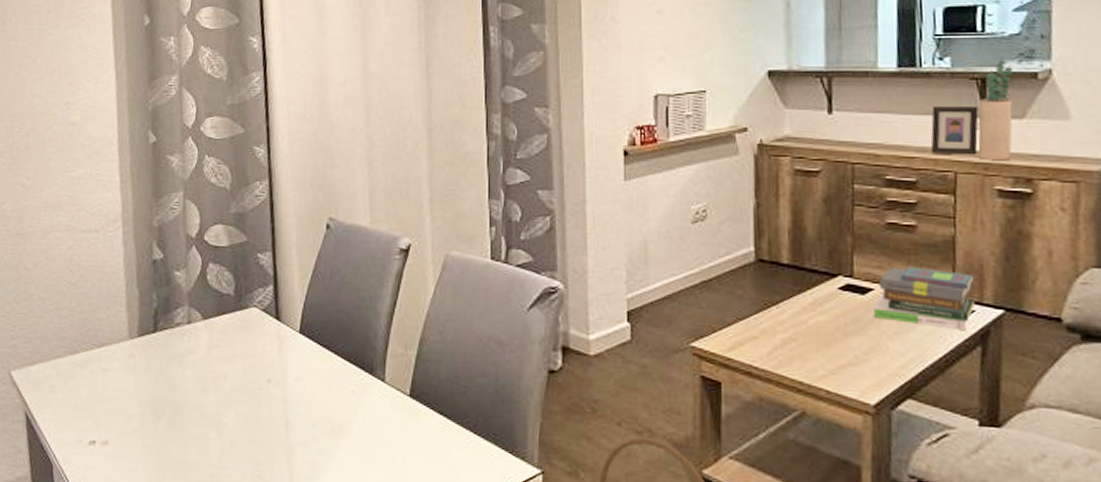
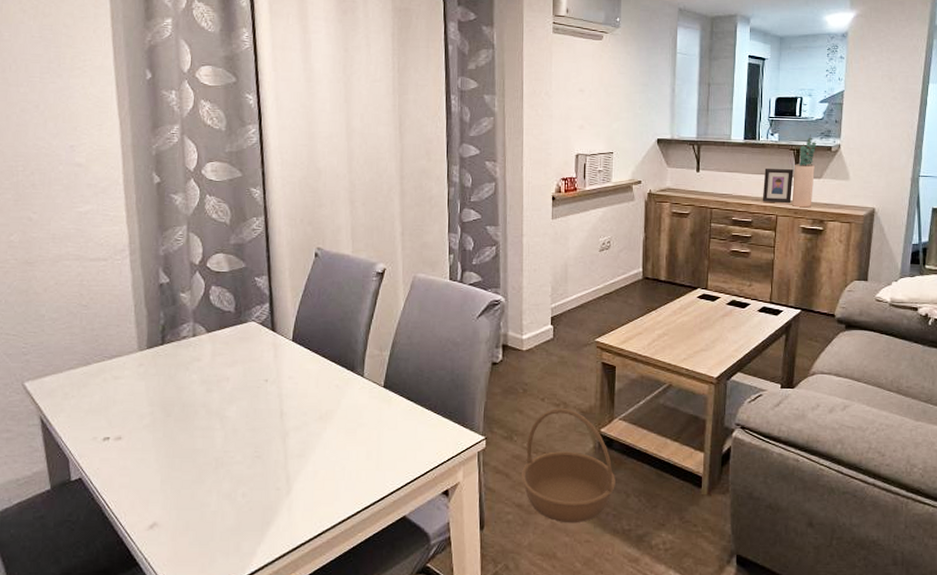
books: present [873,266,975,331] -> none [719,281,784,325]

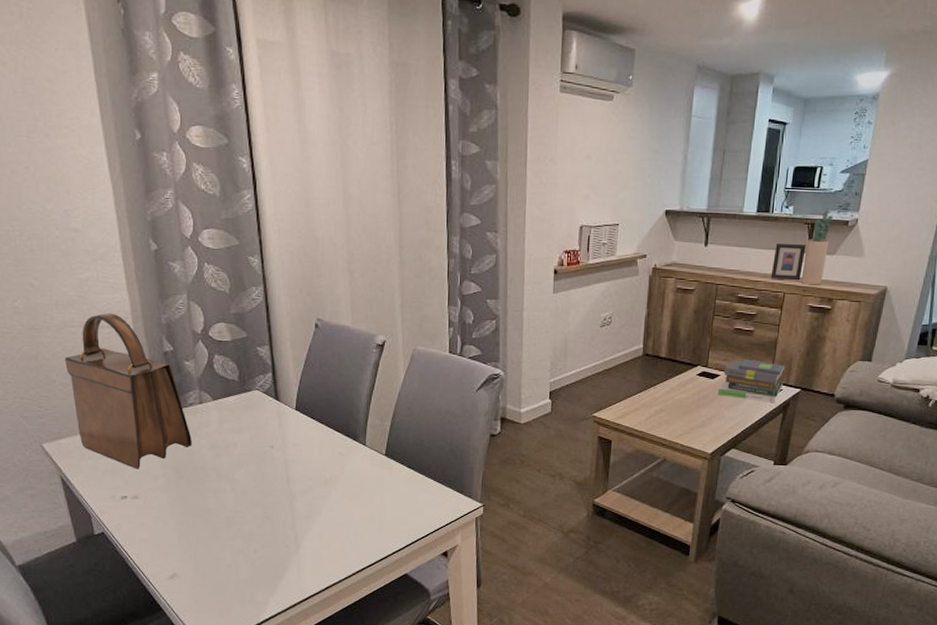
handbag: none [56,245,183,408] -> present [65,312,192,469]
basket: present [521,407,615,523] -> none [516,478,607,584]
books: none [719,281,784,325] -> present [717,359,786,403]

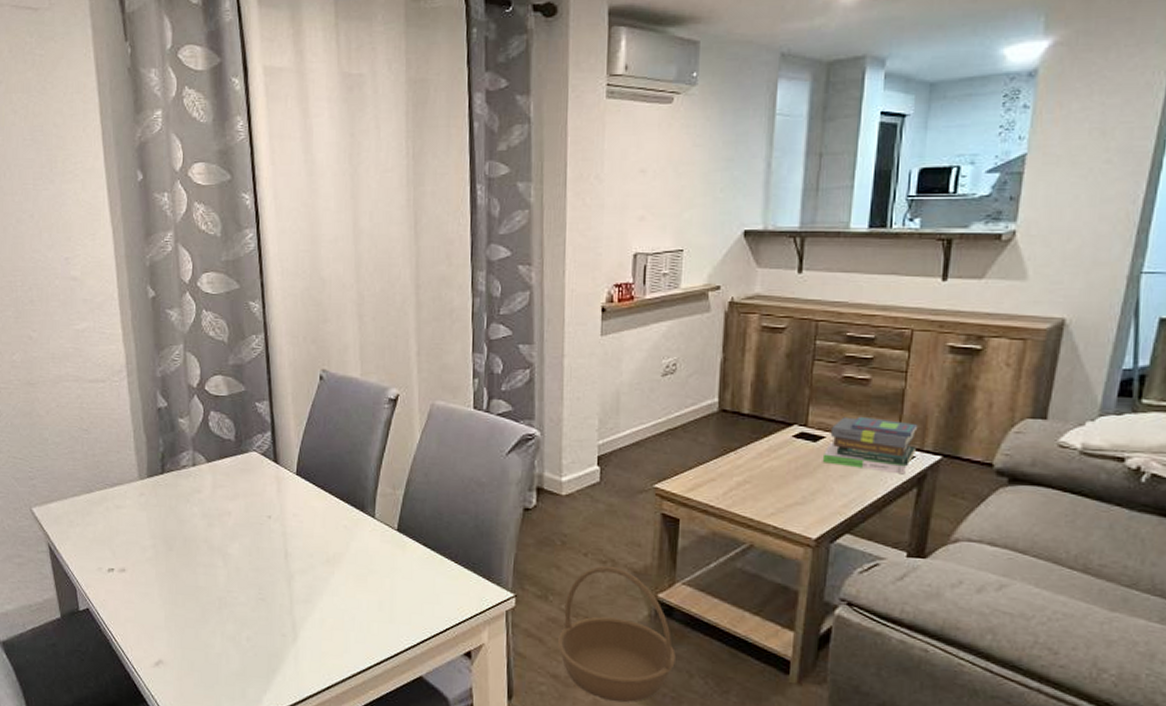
handbag: present [65,312,192,469] -> none [58,365,183,539]
basket: none [516,478,607,584] -> present [557,565,676,703]
picture frame: present [770,244,806,281] -> none [891,267,941,314]
vase: present [800,208,833,286] -> none [935,218,979,319]

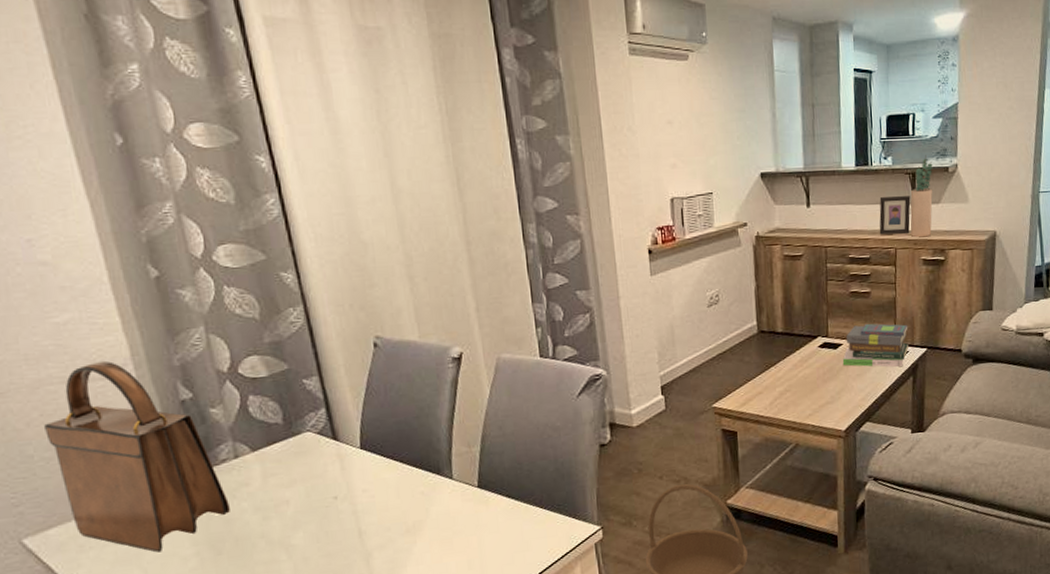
handbag: none [58,365,183,539] -> present [44,360,230,553]
picture frame: none [891,267,941,314] -> present [879,196,911,235]
vase: none [935,218,979,319] -> present [910,155,933,238]

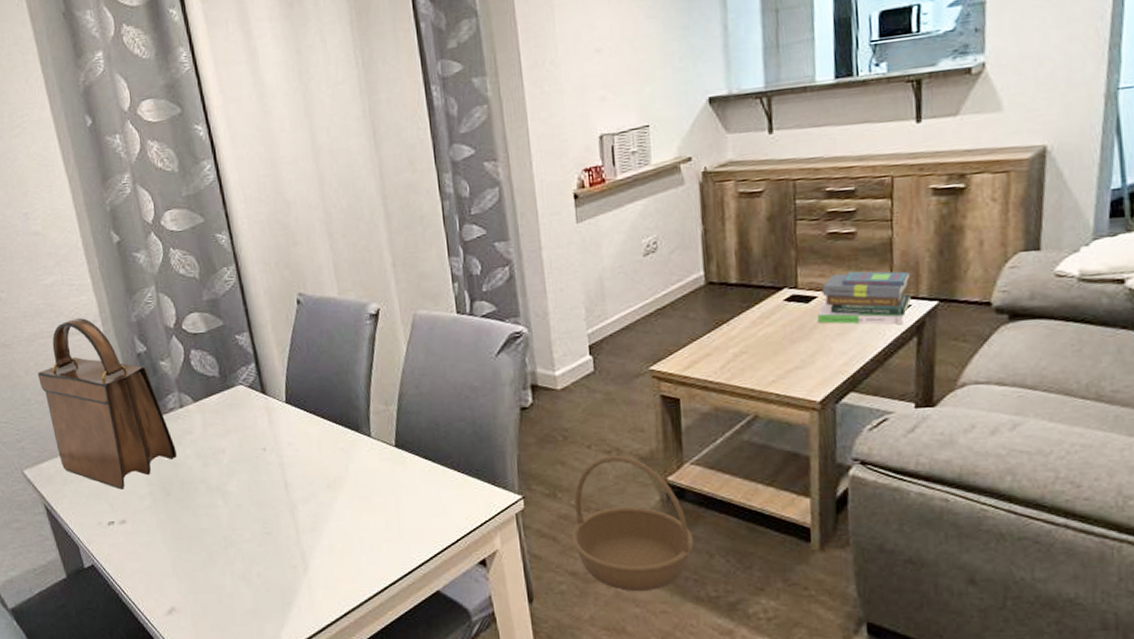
picture frame: present [879,196,911,235] -> none [868,109,915,161]
vase: present [910,155,933,238] -> none [913,55,948,162]

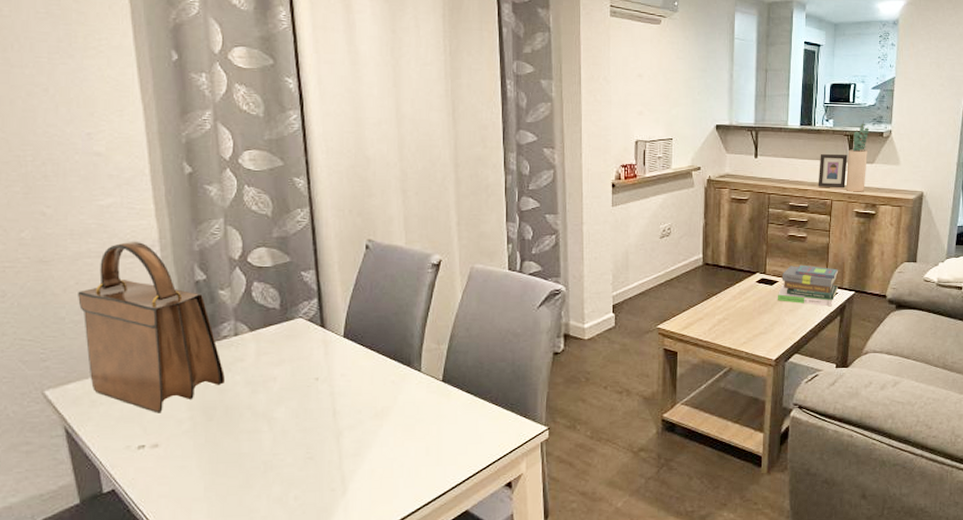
basket: present [571,454,694,592] -> none [584,395,678,508]
picture frame: none [868,109,915,161] -> present [818,154,848,189]
vase: none [913,55,948,162] -> present [845,121,870,192]

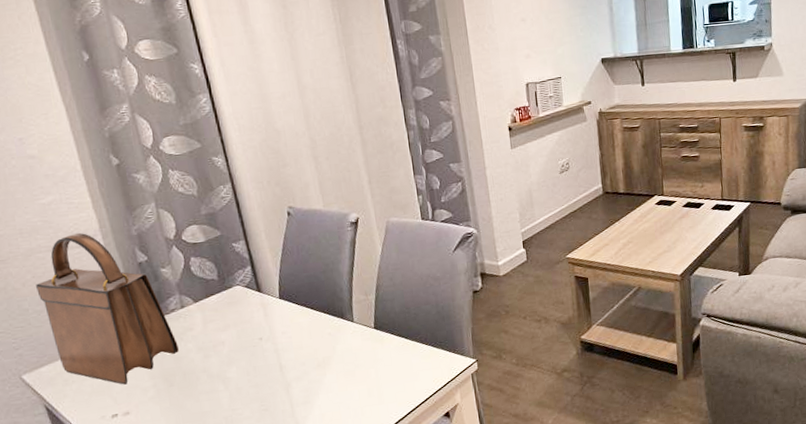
books: present [777,264,839,307] -> none [676,182,734,220]
picture frame: present [818,154,848,189] -> none [704,72,732,107]
vase: present [845,121,870,192] -> none [731,37,752,108]

